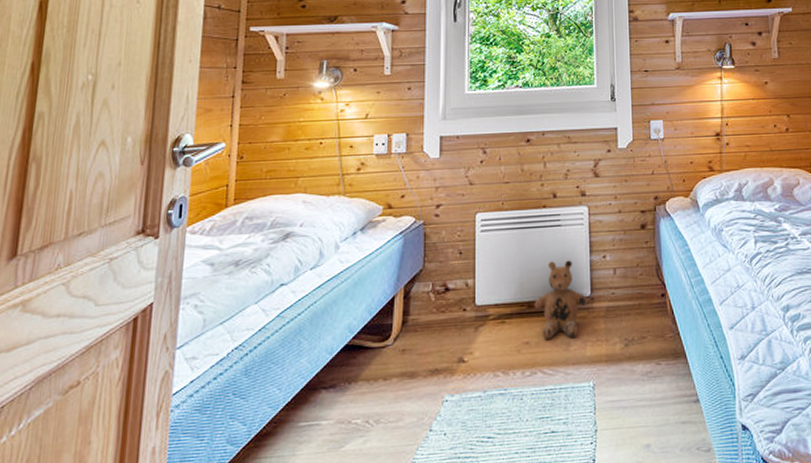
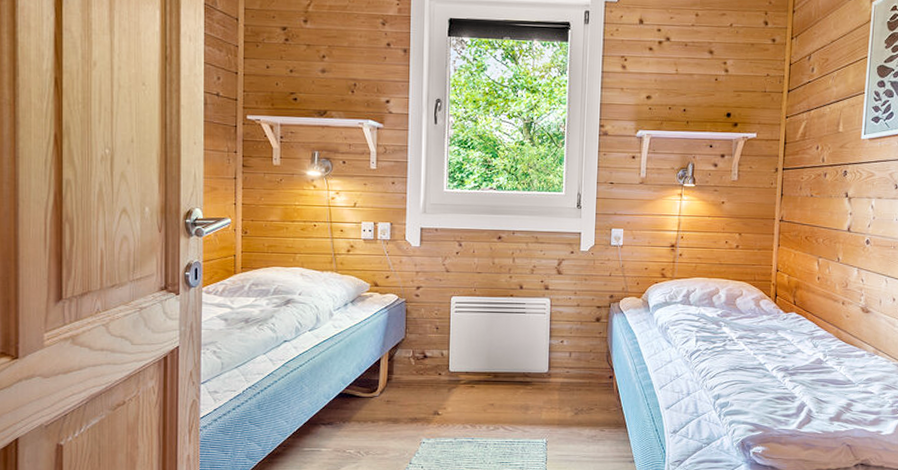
teddy bear: present [534,260,588,341] -> none [499,341,545,405]

